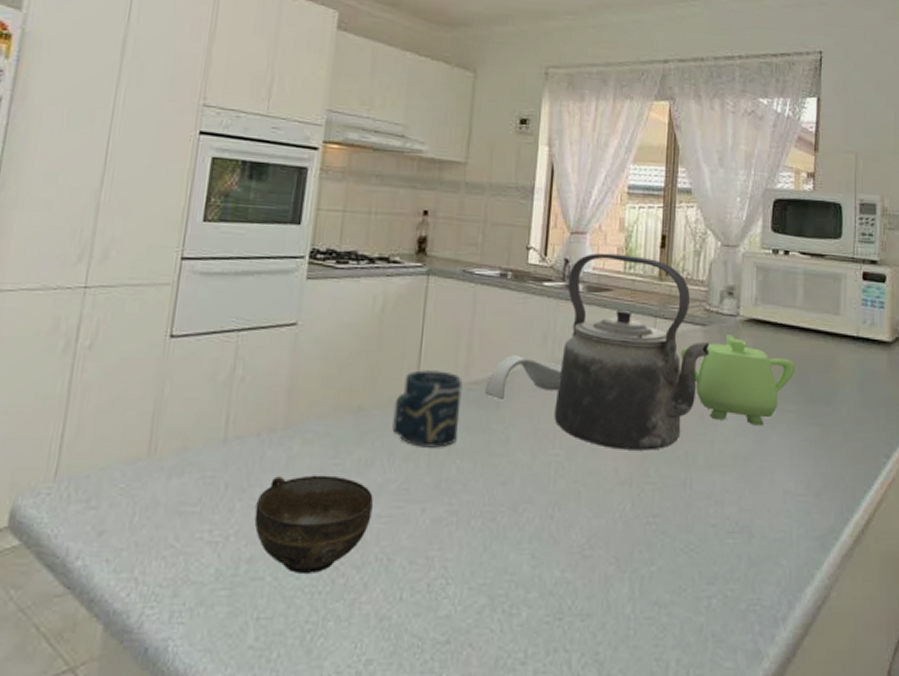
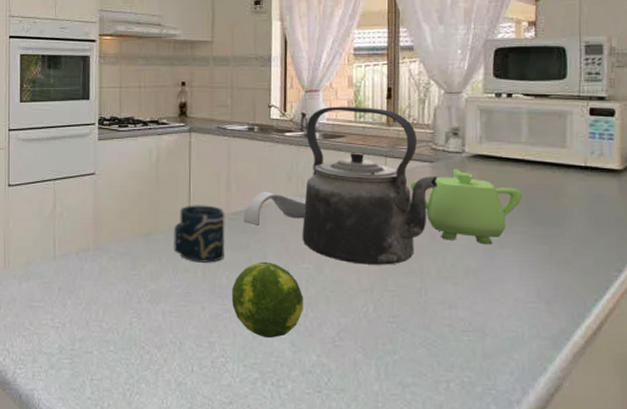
cup: present [254,475,373,575] -> none [81,282,165,351]
fruit: none [461,446,550,548] -> present [232,261,303,338]

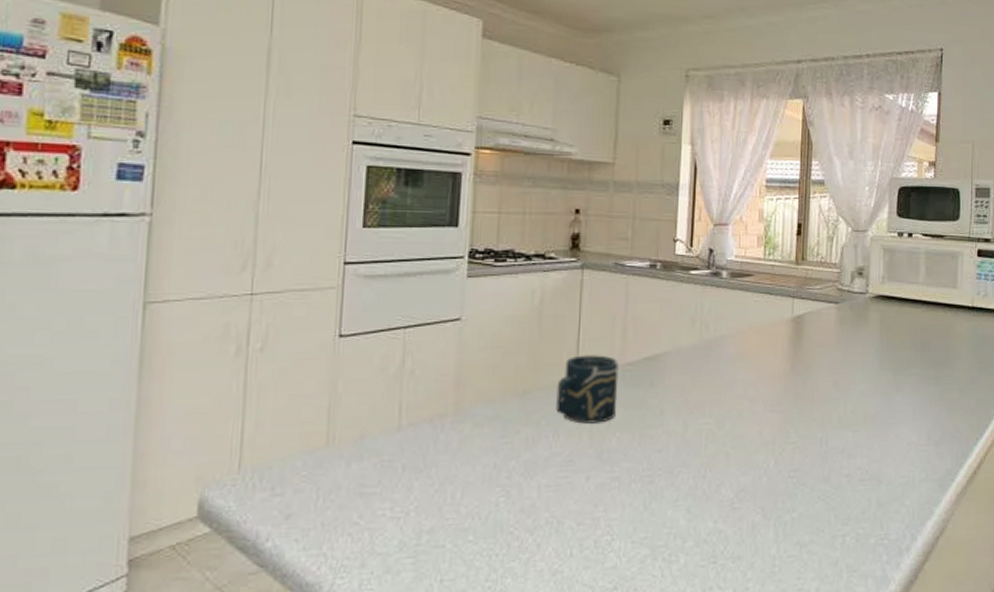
fruit: present [232,261,303,338] -> none [622,418,702,507]
spoon rest: present [243,192,307,227] -> none [639,338,710,379]
kettle: present [302,106,438,265] -> none [703,242,842,416]
teapot: present [411,169,523,245] -> none [816,310,918,389]

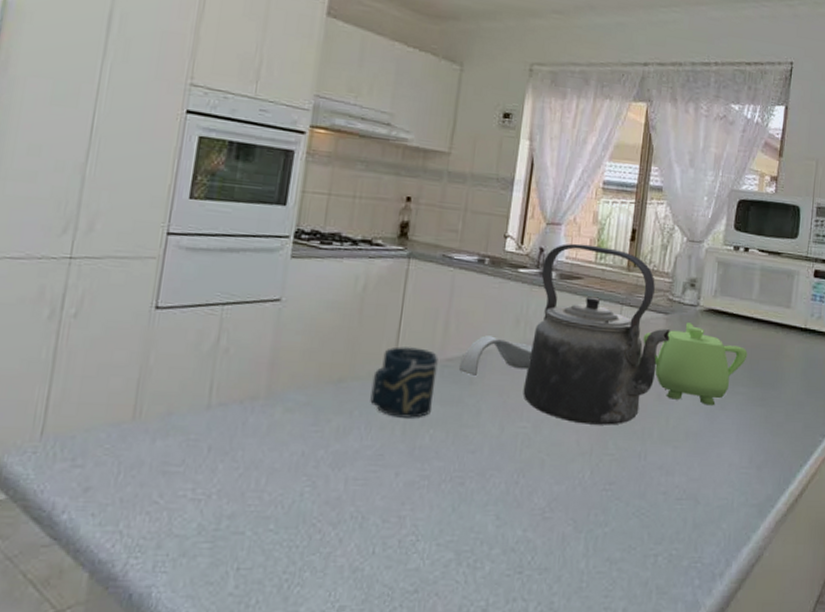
spoon rest: none [639,338,710,379] -> present [458,335,534,377]
kettle: none [703,242,842,416] -> present [523,243,670,425]
teapot: none [816,310,918,389] -> present [643,323,748,406]

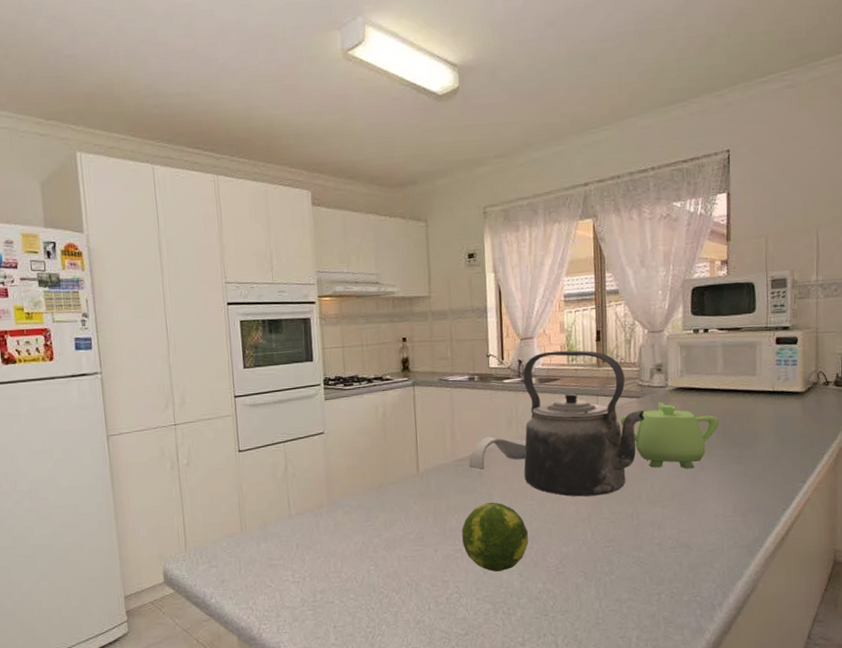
cup: present [370,346,439,418] -> none [404,454,453,509]
fruit: none [433,418,516,510] -> present [462,502,528,572]

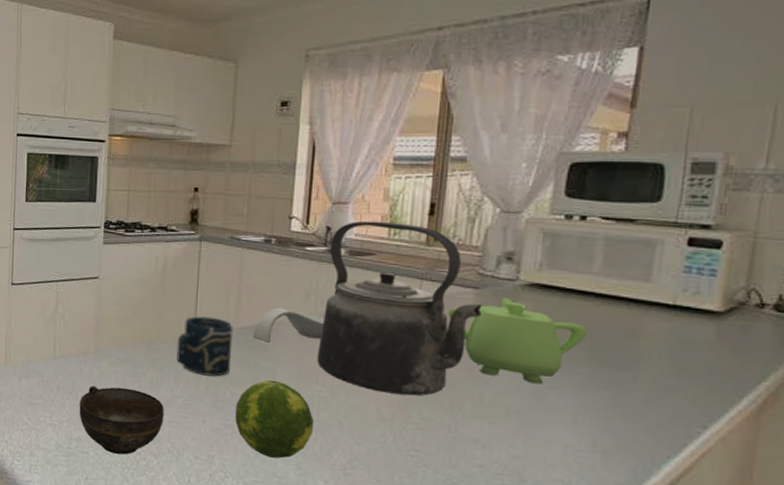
cup: none [319,533,400,598] -> present [79,385,164,455]
cup: none [404,454,453,509] -> present [176,316,233,377]

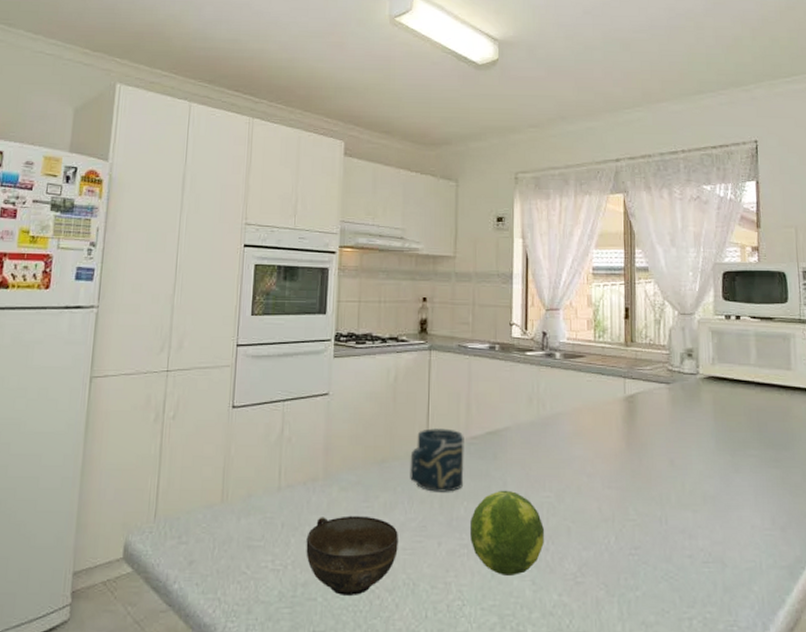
spoon rest: present [252,308,325,344] -> none [483,414,548,452]
kettle: present [317,220,482,396] -> none [543,325,675,492]
teapot: present [448,297,587,385] -> none [649,391,754,469]

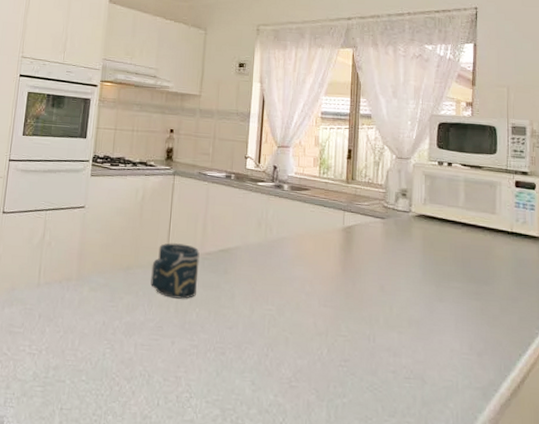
cup: present [306,515,398,597] -> none [58,311,138,382]
fruit: present [470,490,544,575] -> none [200,300,265,376]

